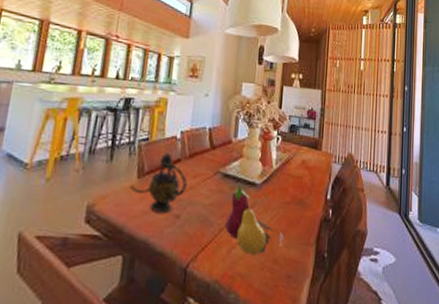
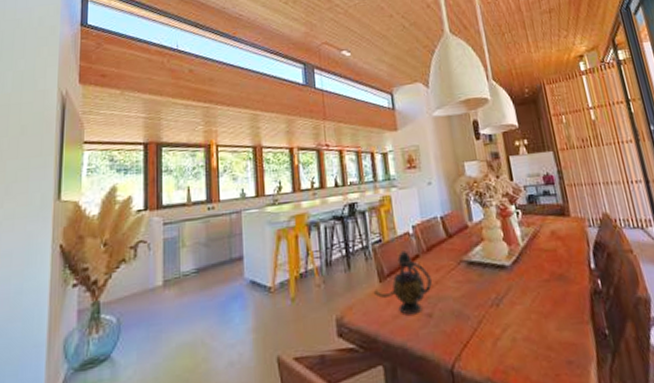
fruit: present [224,184,284,255] -> none [480,269,553,345]

